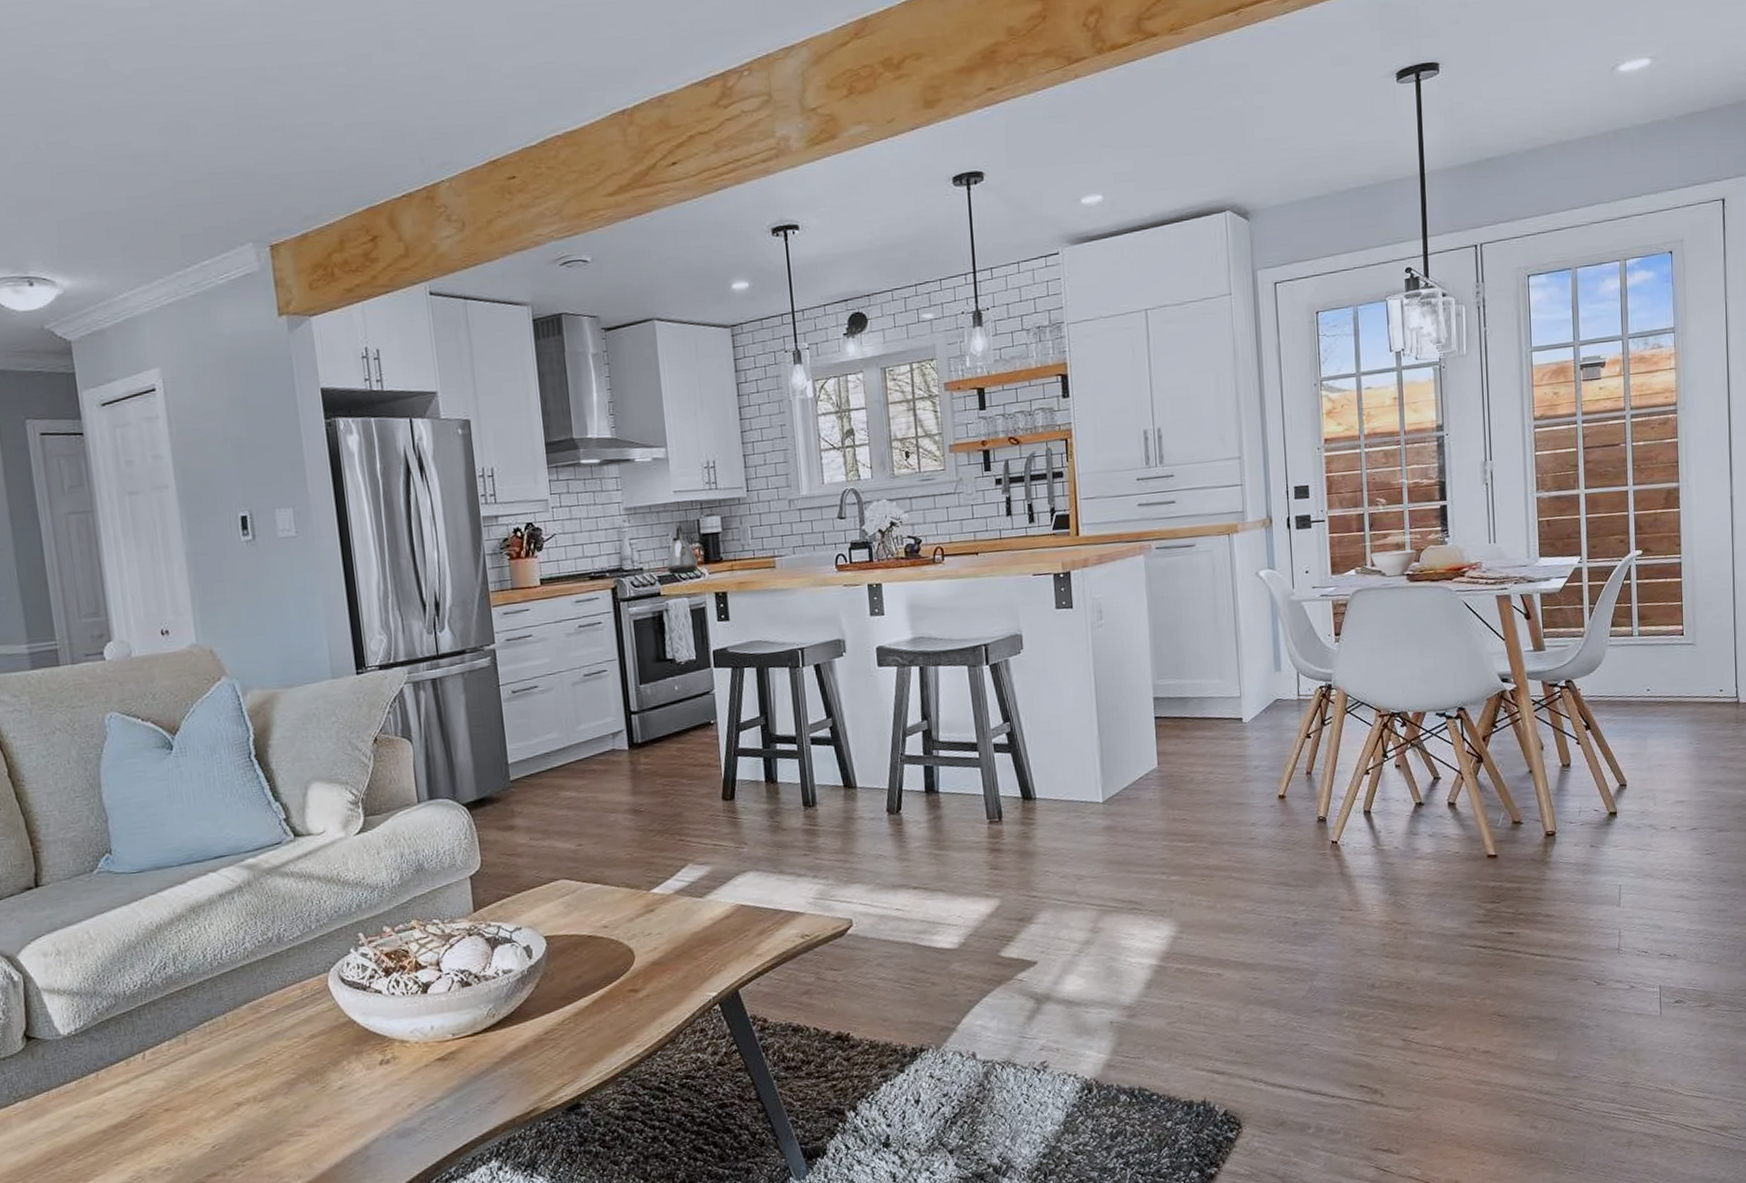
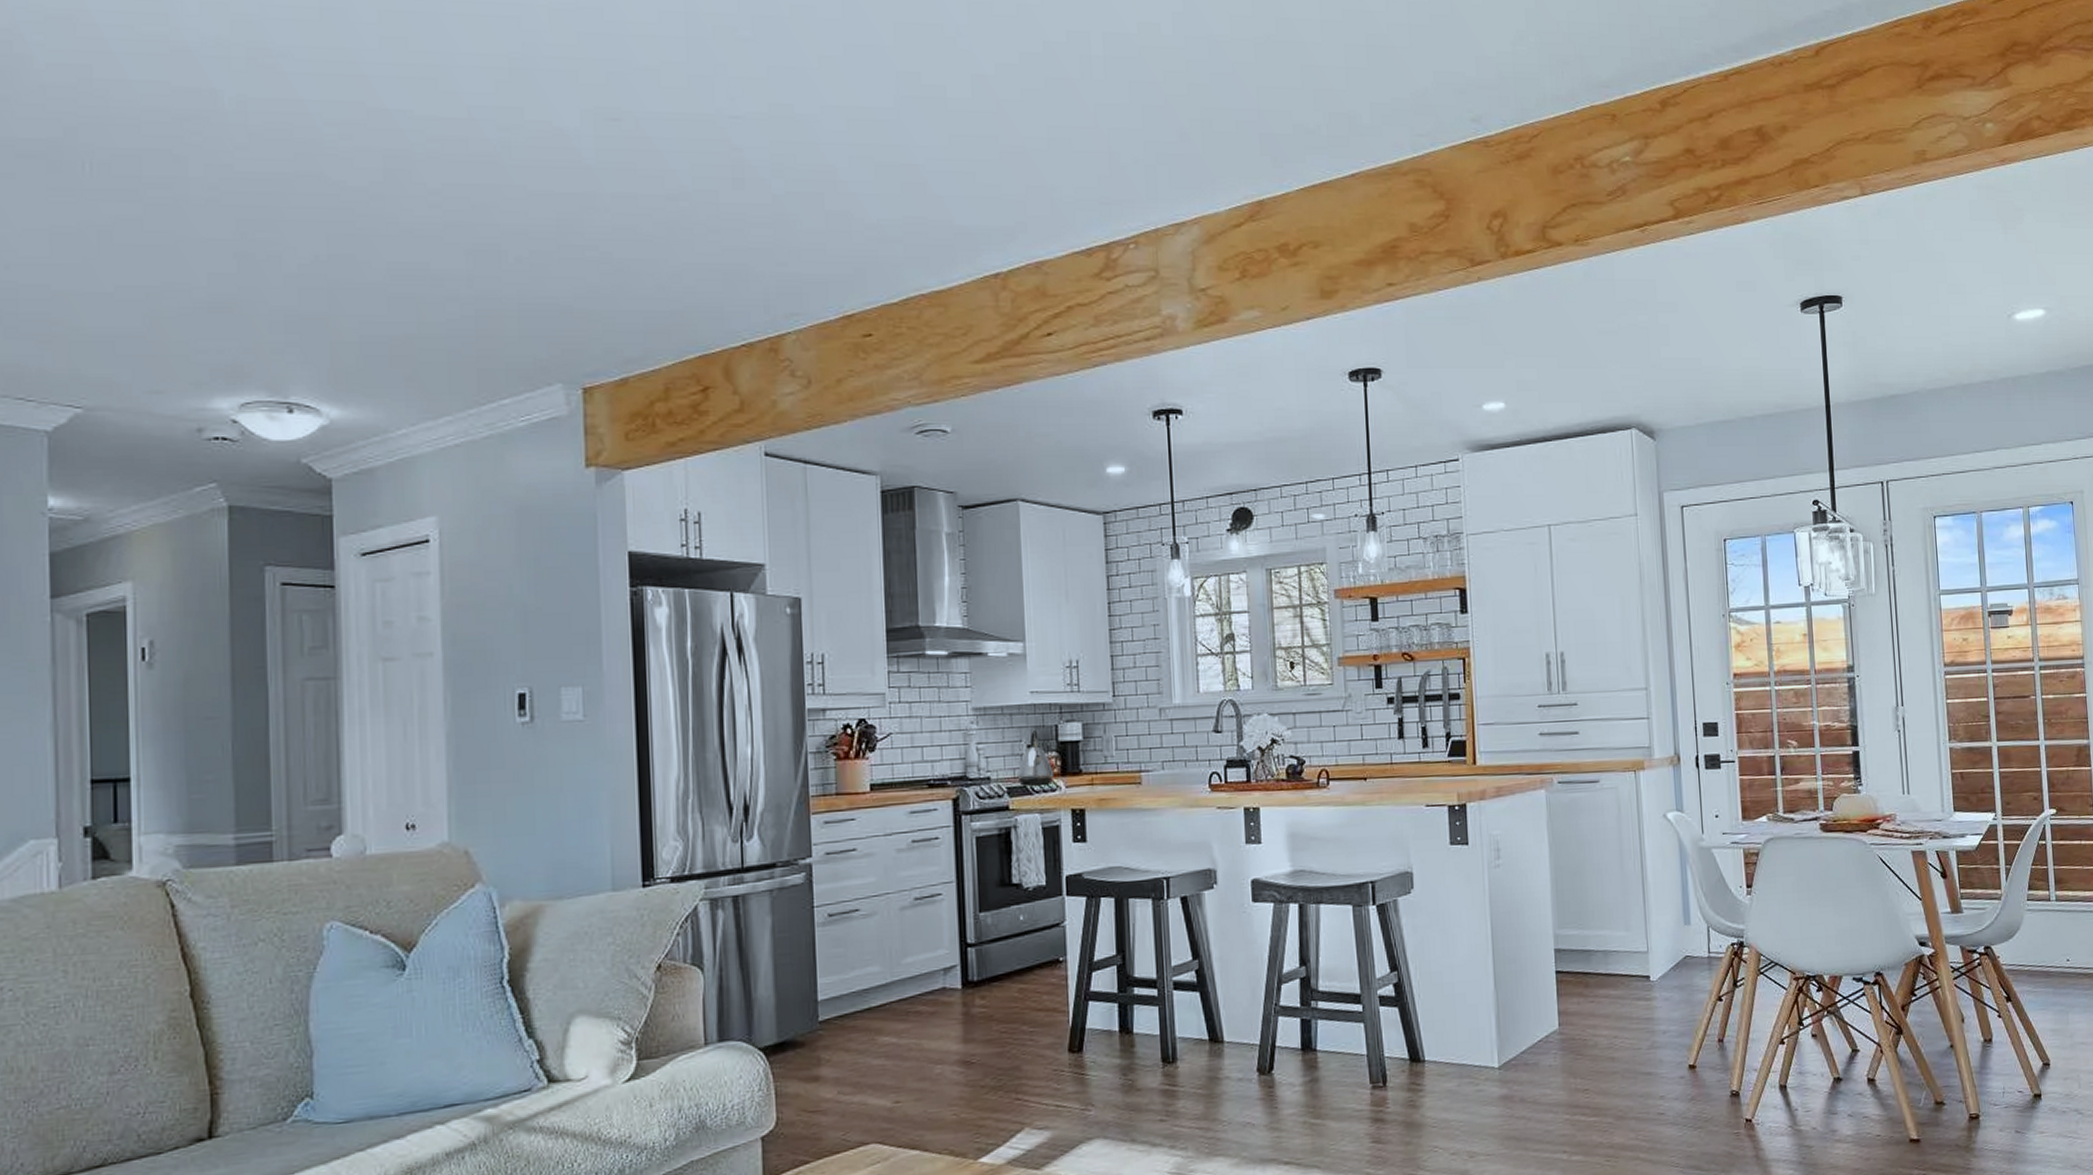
bowl: present [1370,549,1417,577] -> none [1782,797,1830,826]

